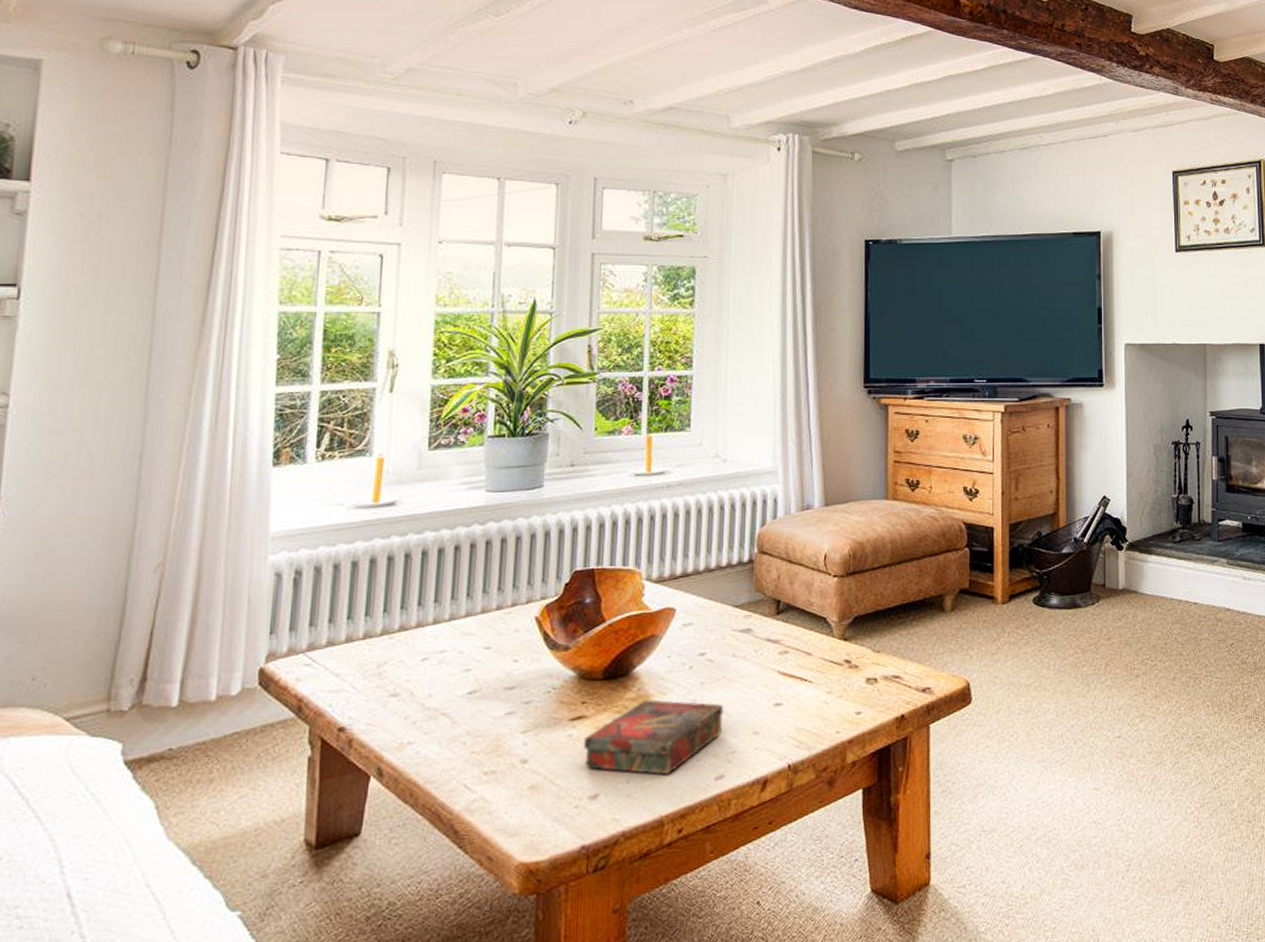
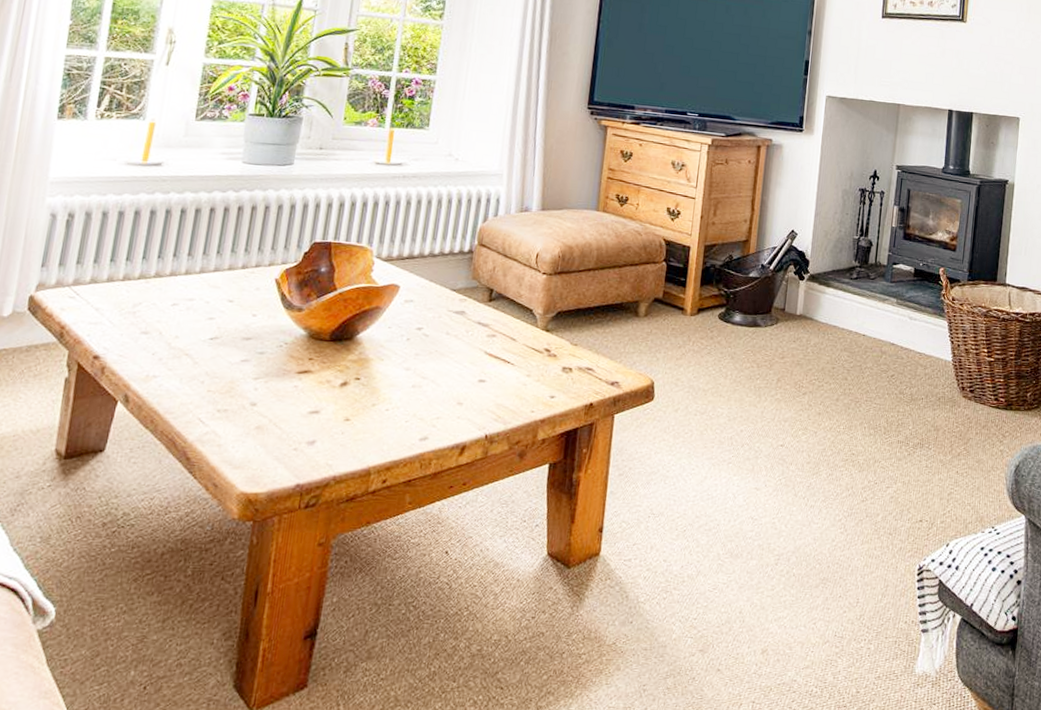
book: present [583,699,724,775] -> none [306,363,434,431]

